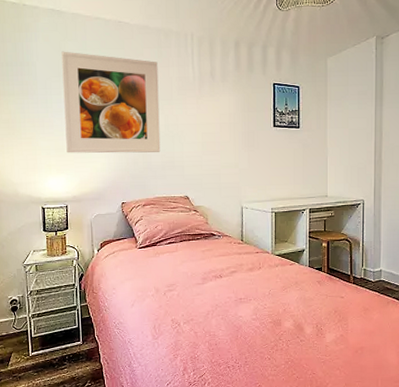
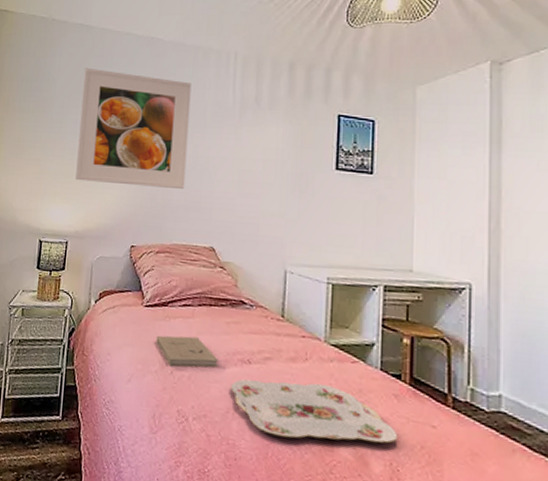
book: none [150,265,199,290] -> present [156,335,218,368]
serving tray: none [209,282,321,323] -> present [231,379,398,444]

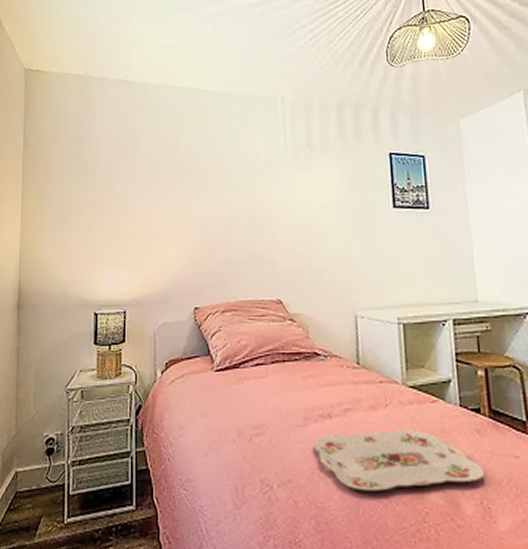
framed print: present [75,68,192,190] -> none [128,124,245,244]
book: present [156,335,218,368] -> none [230,397,298,433]

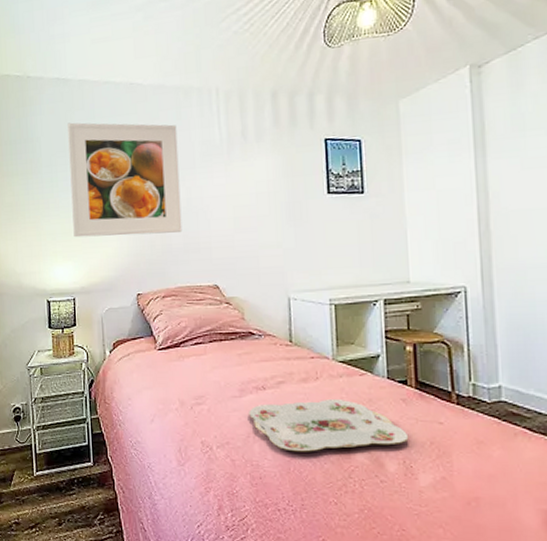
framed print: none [128,124,245,244] -> present [67,122,183,238]

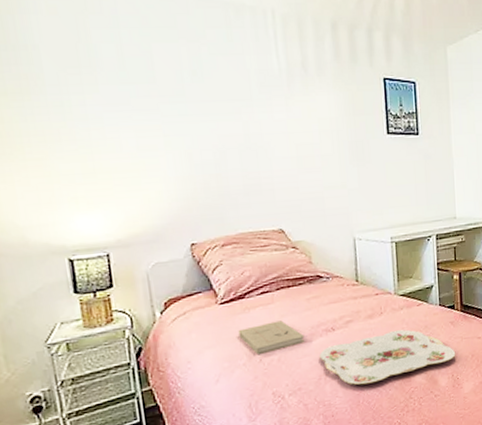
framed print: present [67,122,183,238] -> none [79,29,241,179]
book: none [173,372,235,403] -> present [238,320,305,355]

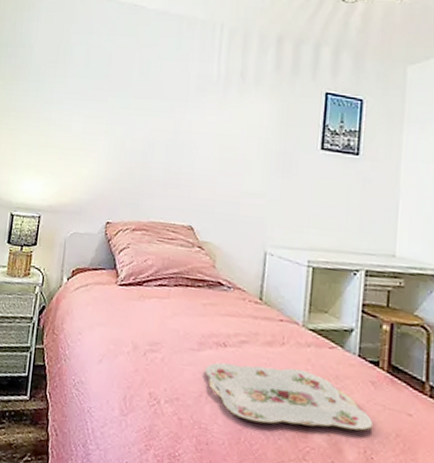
book: present [238,320,305,355] -> none [129,315,193,350]

